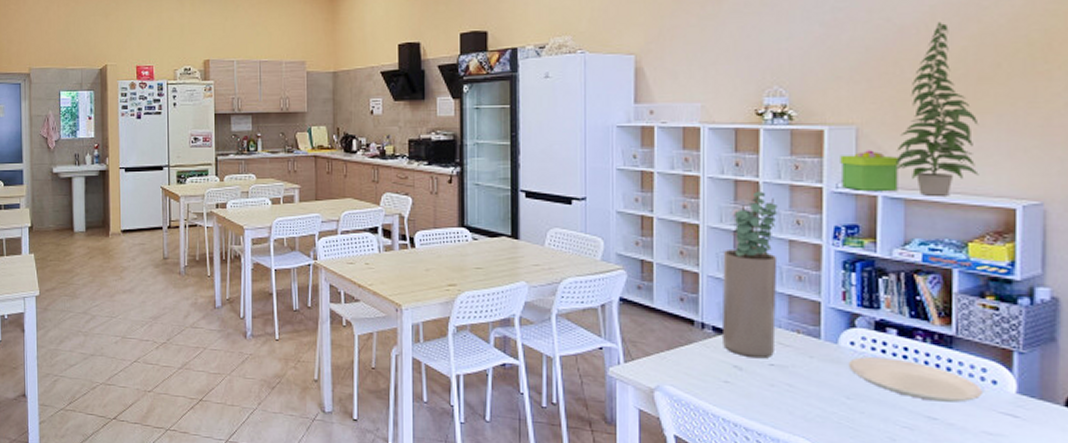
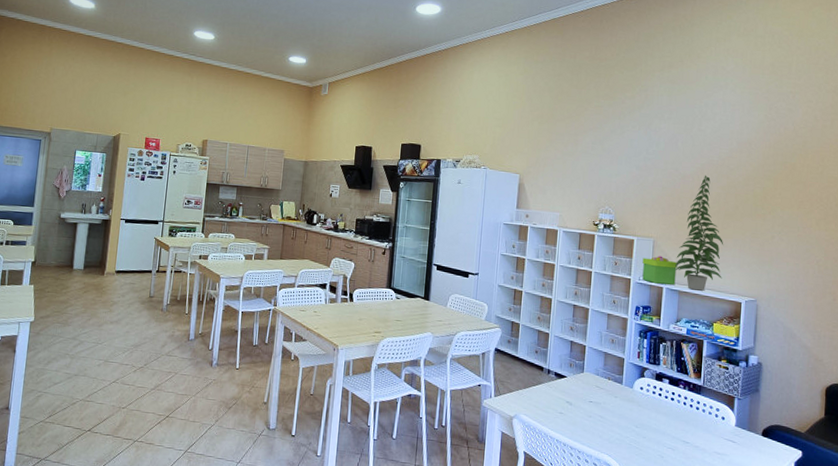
vase: present [723,183,778,359] -> none [561,273,602,397]
plate: present [848,357,982,403] -> none [638,398,716,432]

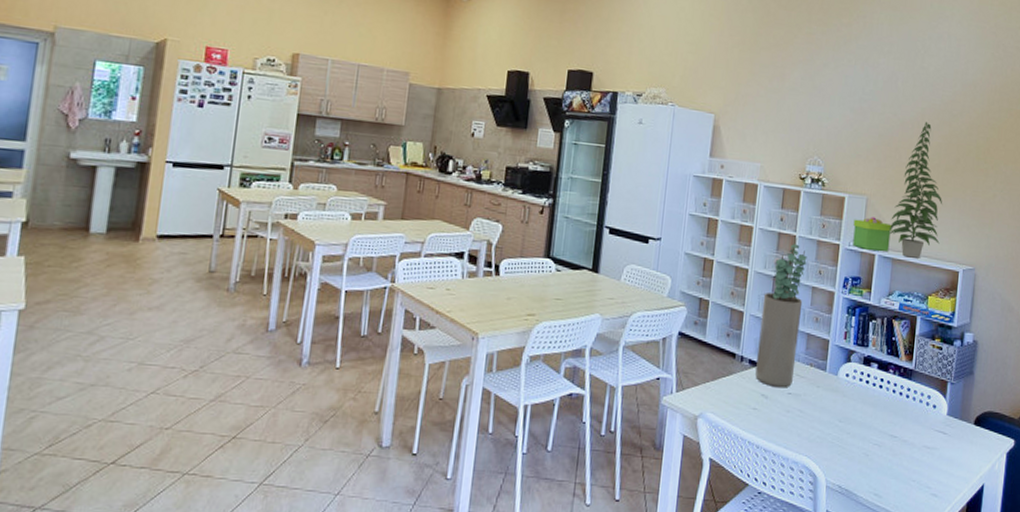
vase: none [561,273,602,397] -> present [755,237,807,388]

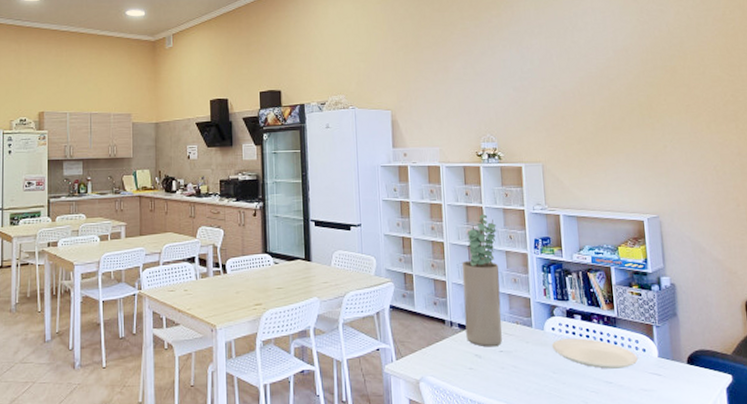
plate: none [842,386,927,423] -> present [551,338,638,369]
decorative box: present [852,216,892,251] -> none [534,181,572,211]
plant: present [889,121,943,258] -> none [568,89,620,214]

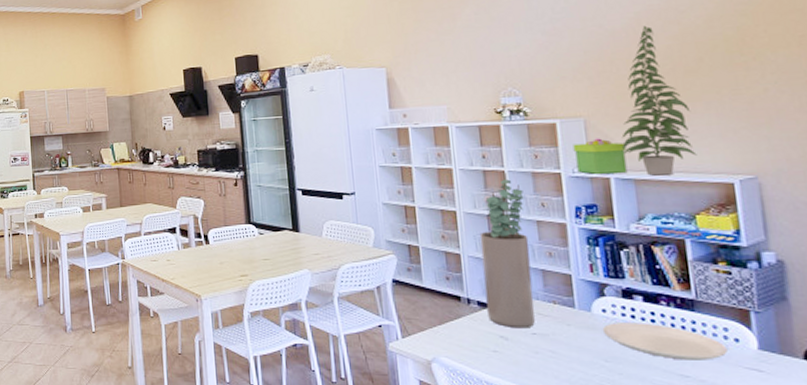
decorative box: none [534,181,572,211] -> present [573,138,628,174]
plant: none [568,89,620,214] -> present [621,25,697,176]

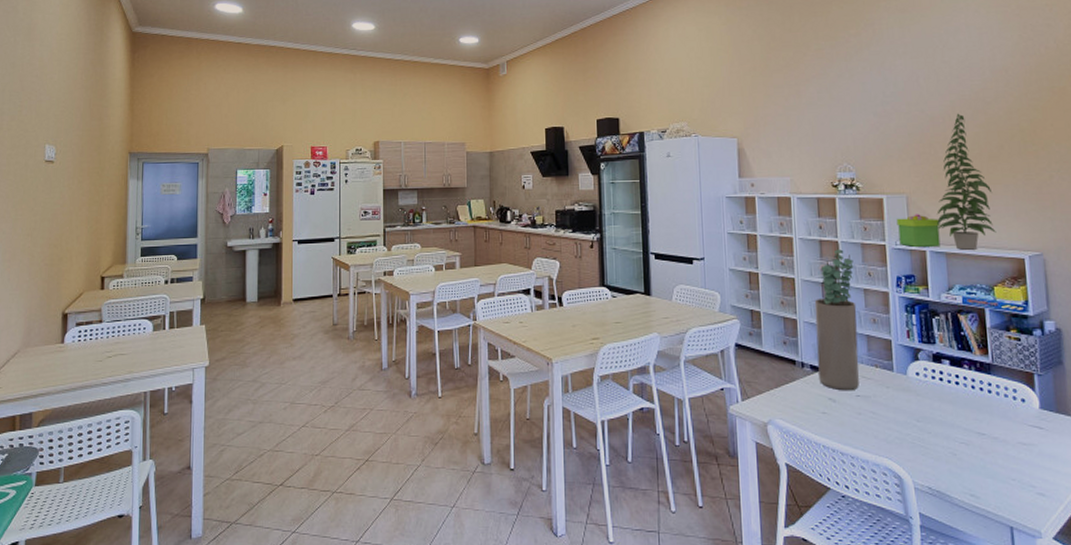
plate: present [602,323,728,360] -> none [915,385,1016,419]

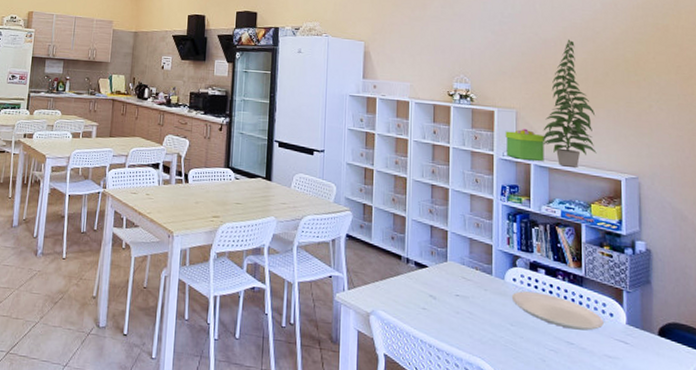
vase: present [814,242,860,391] -> none [422,148,462,290]
plate: none [915,385,1016,419] -> present [511,291,604,331]

